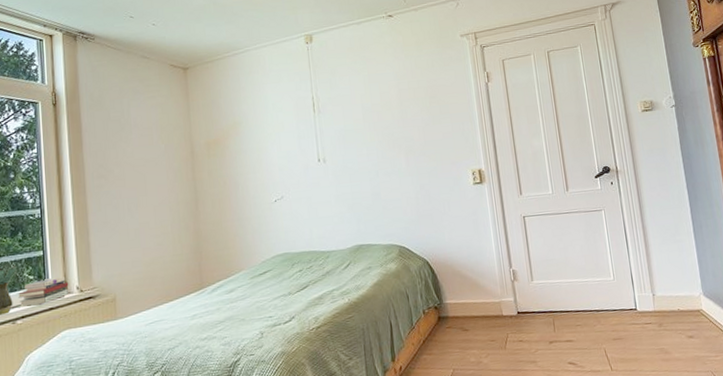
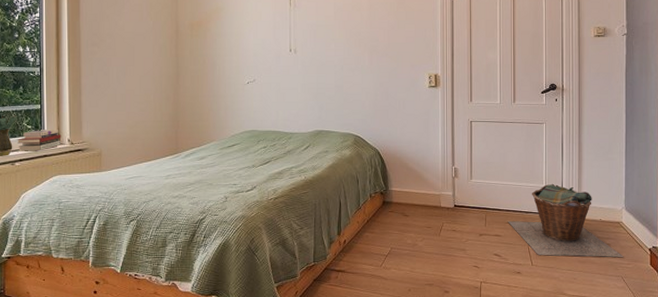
laundry basket: none [579,275,710,358] -> present [508,183,624,258]

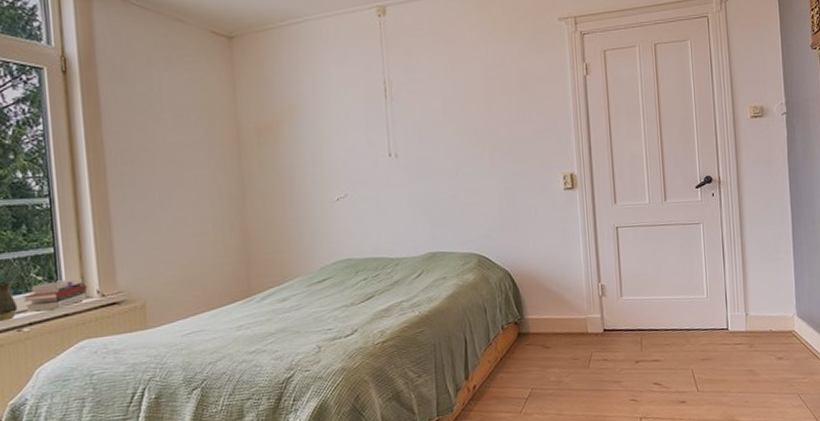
laundry basket: present [508,183,624,258] -> none [667,293,799,379]

